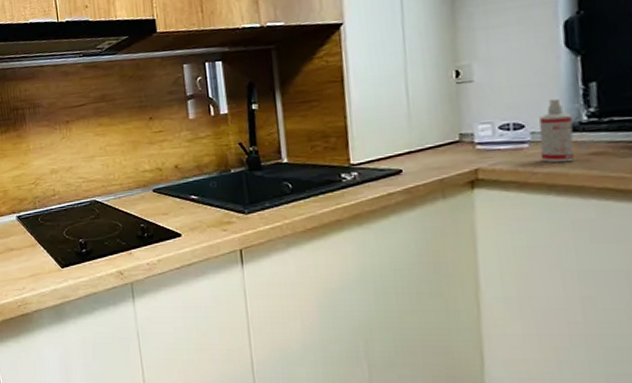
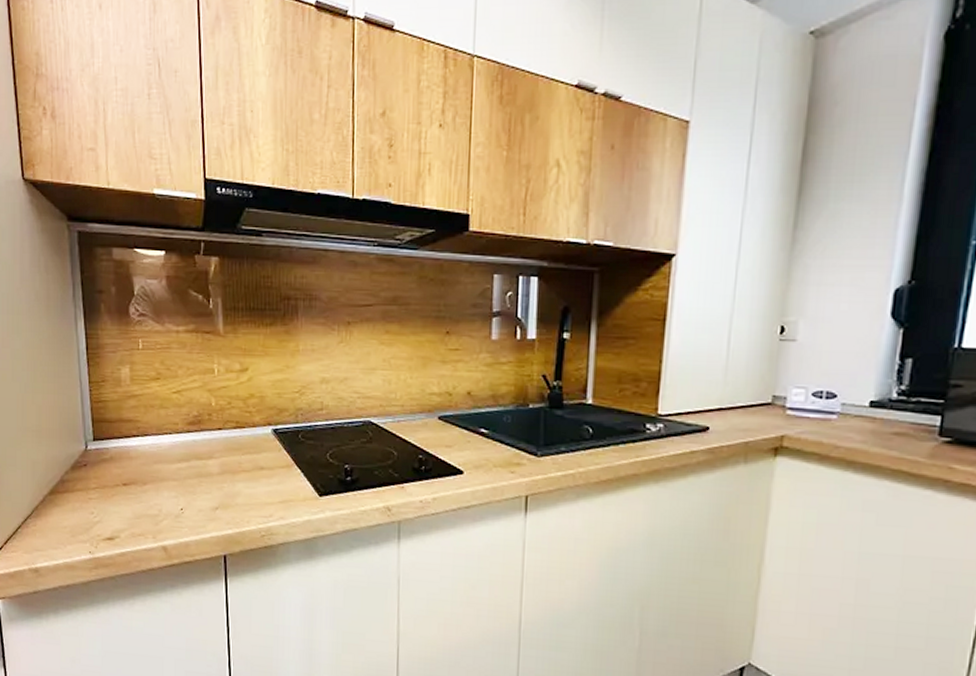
spray bottle: present [539,98,574,163] -> none [845,370,884,440]

